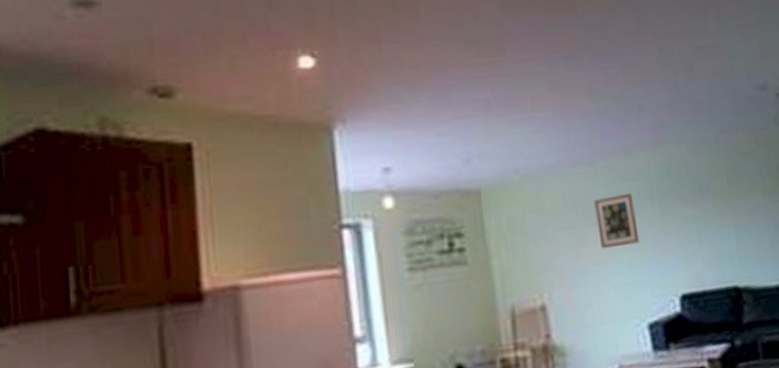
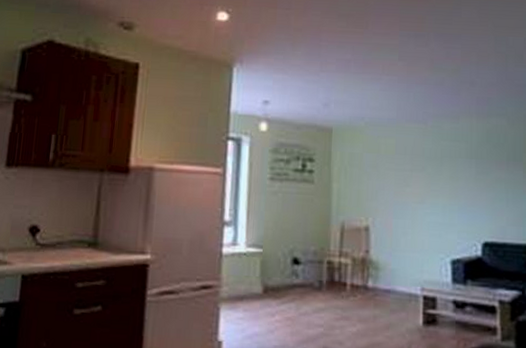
wall art: present [593,192,640,249] -> none [420,150,455,193]

